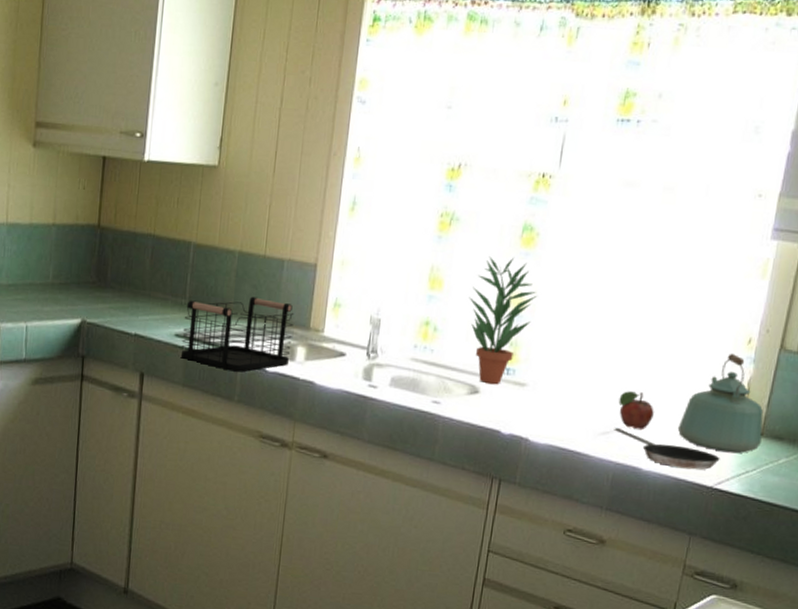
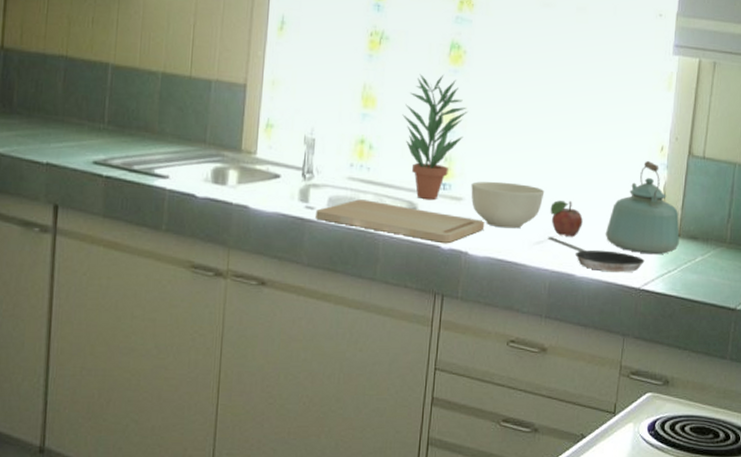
dish rack: present [180,296,294,372] -> none [100,119,224,199]
cutting board: none [378,380,548,428] -> present [316,199,485,243]
bowl: none [535,368,614,418] -> present [471,181,545,229]

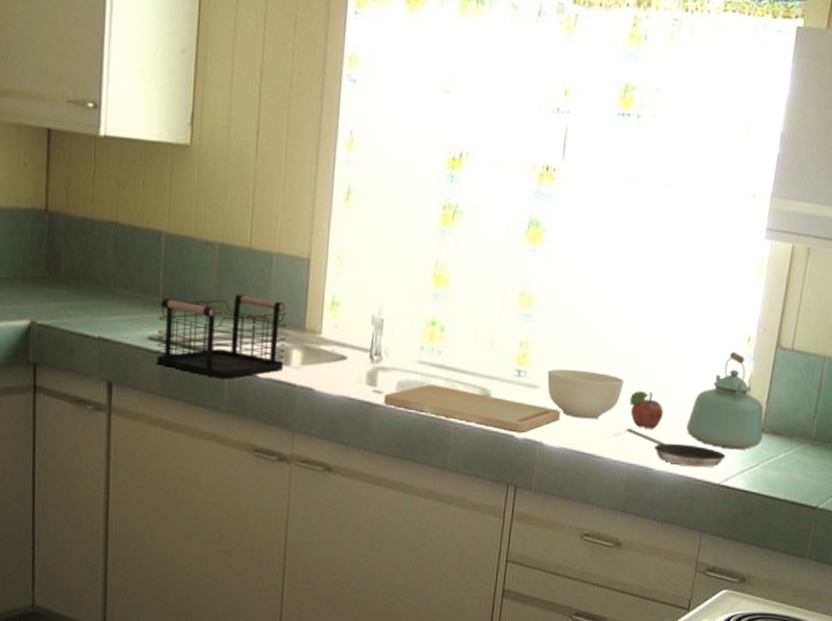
dish rack: none [100,119,224,199] -> present [156,294,287,379]
potted plant: present [402,74,467,199] -> none [476,252,545,386]

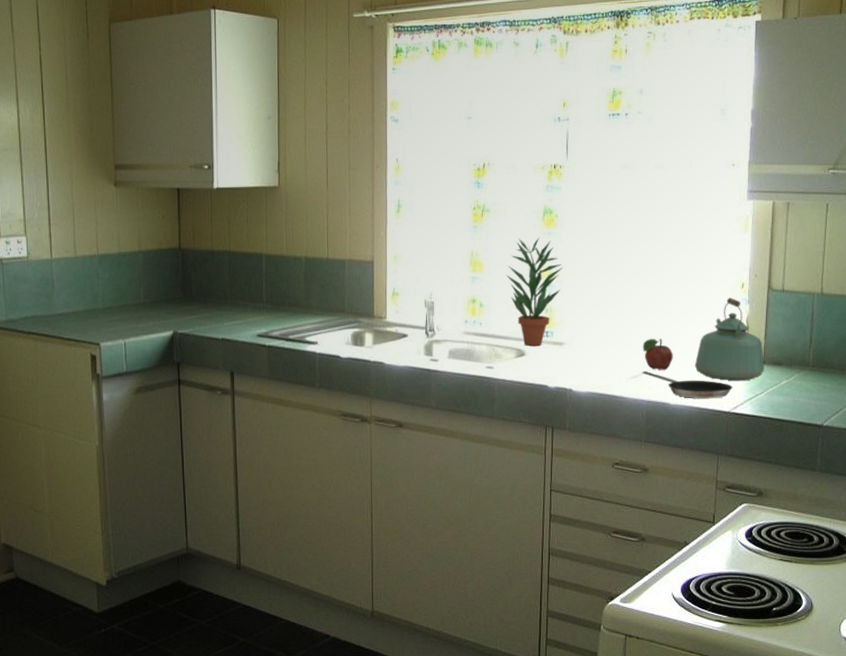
dish rack: present [156,294,287,379] -> none [263,295,360,361]
cutting board: present [384,384,561,432] -> none [439,350,585,382]
potted plant: none [476,252,545,386] -> present [506,237,563,346]
bowl: present [547,369,625,419] -> none [571,326,637,366]

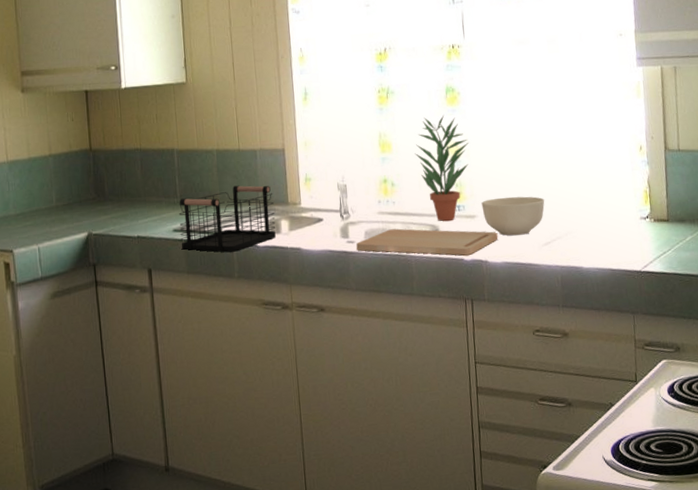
dish rack: none [263,295,360,361] -> present [178,185,276,253]
cutting board: none [439,350,585,382] -> present [356,228,498,256]
bowl: none [571,326,637,366] -> present [481,196,545,236]
frying pan: present [642,371,733,399] -> none [553,237,641,261]
fruit: present [643,339,673,371] -> none [552,205,582,236]
kettle: present [694,297,764,380] -> none [602,160,669,241]

